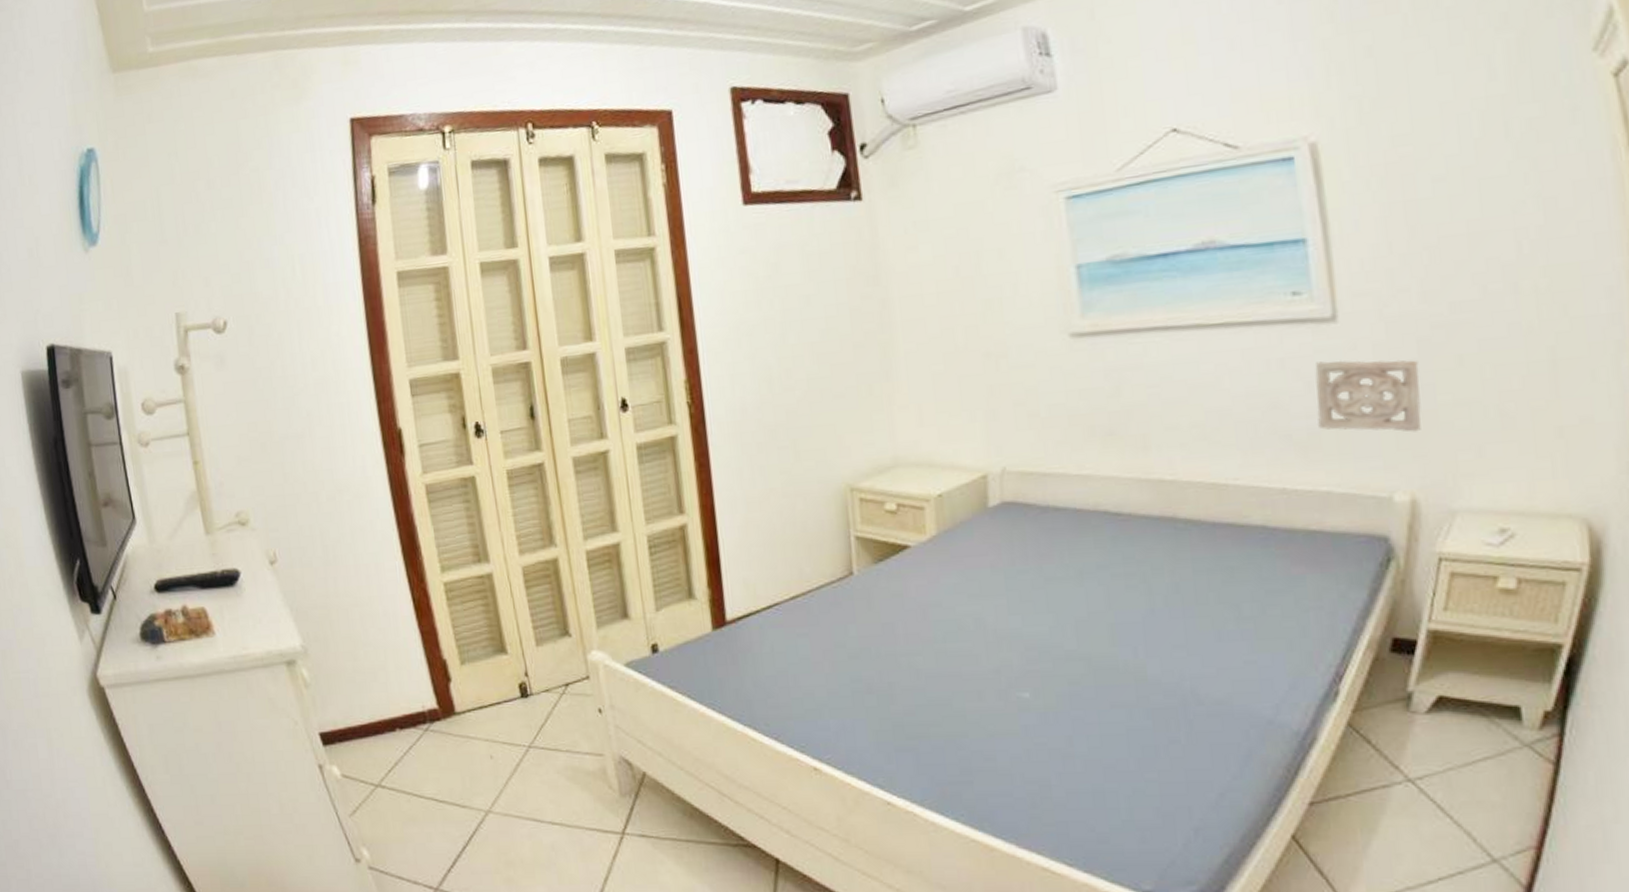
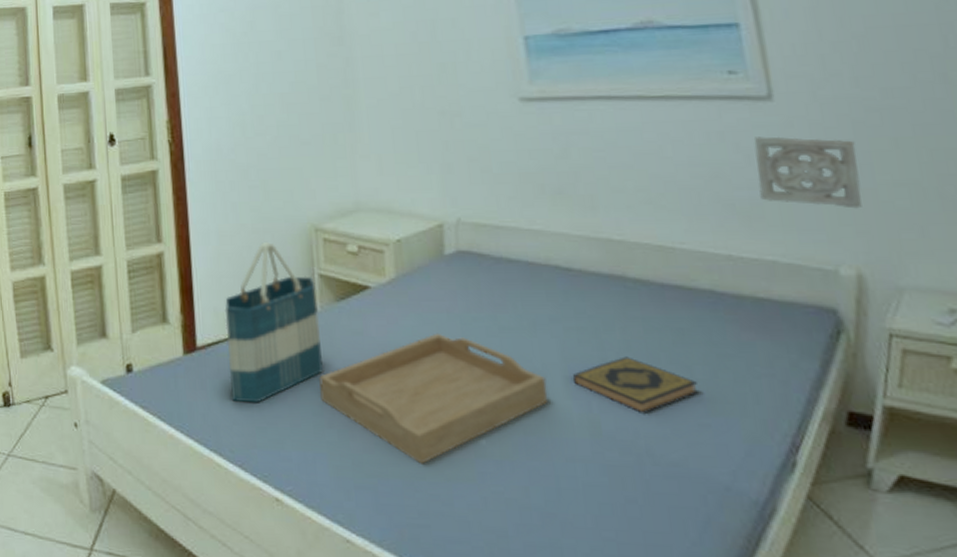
tote bag: none [755,505,861,675] -> present [224,241,323,403]
serving tray: none [857,589,1094,722] -> present [319,333,549,464]
hardback book: none [1119,599,1245,656] -> present [572,356,698,415]

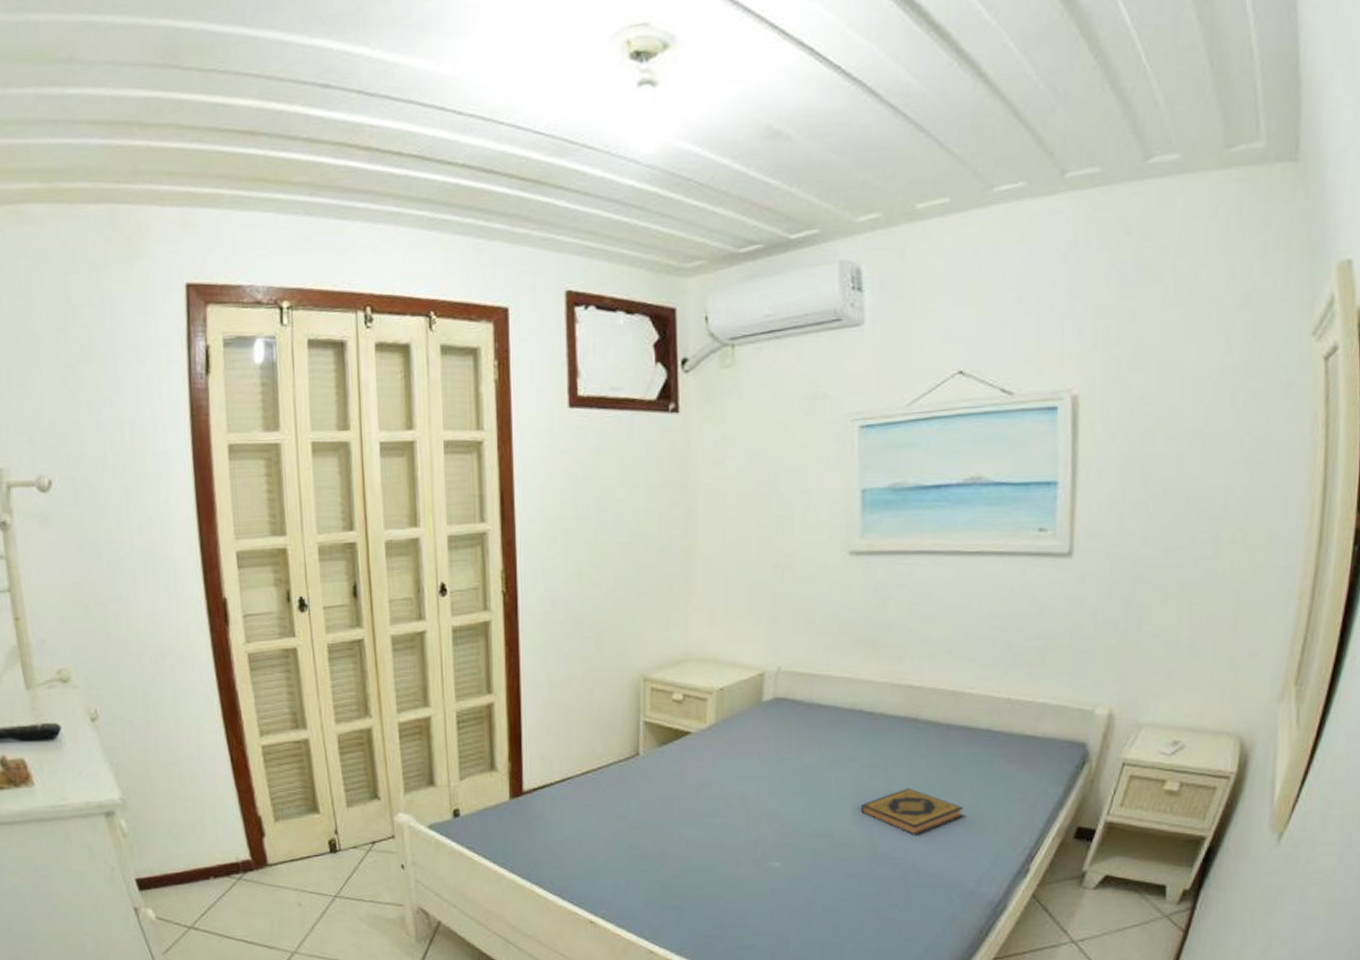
tote bag: present [224,241,323,403] -> none [551,691,642,840]
serving tray: present [319,333,549,464] -> none [636,772,838,886]
wall ornament: present [753,136,862,209] -> none [1043,591,1132,657]

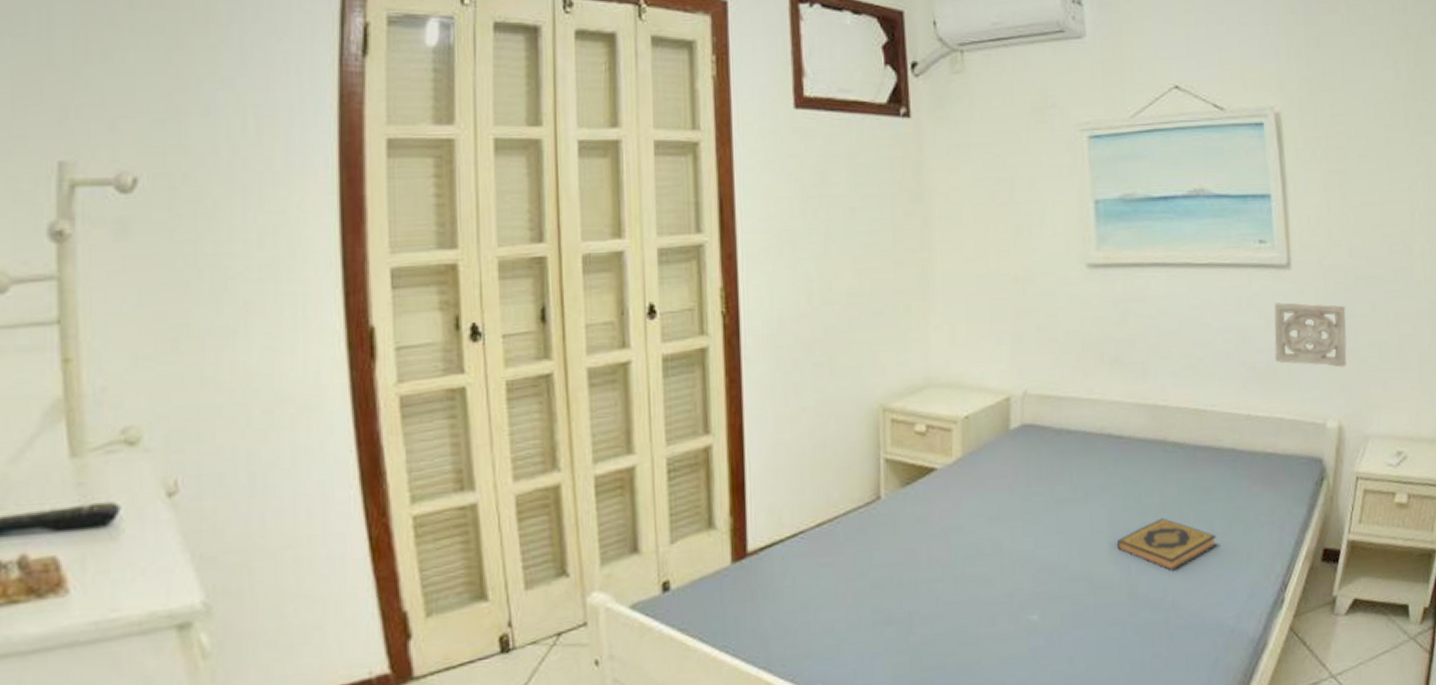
wall ornament: none [1043,591,1132,657] -> present [1274,302,1347,368]

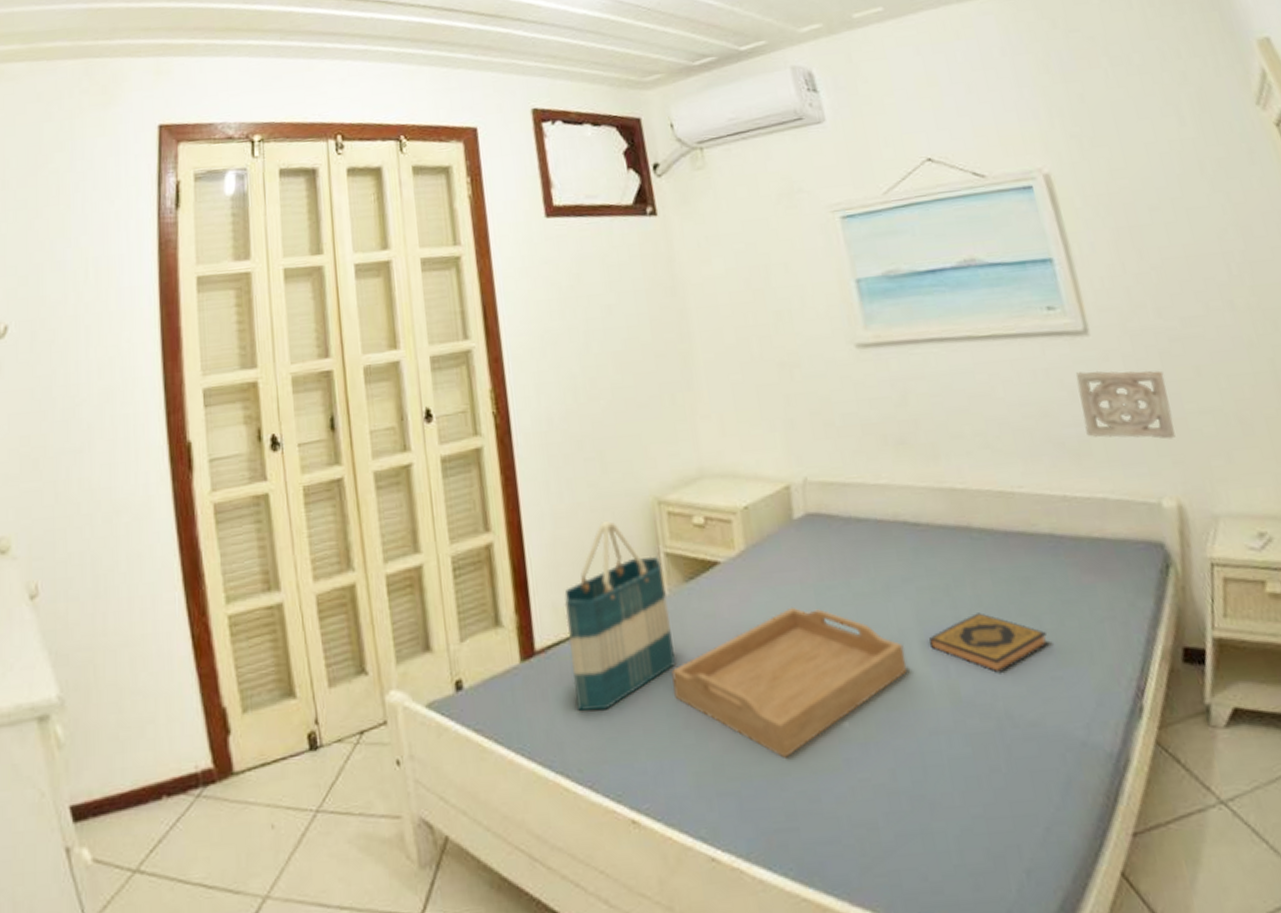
tote bag: none [780,425,884,610] -> present [564,520,676,711]
serving tray: none [879,511,1095,649] -> present [671,607,908,758]

